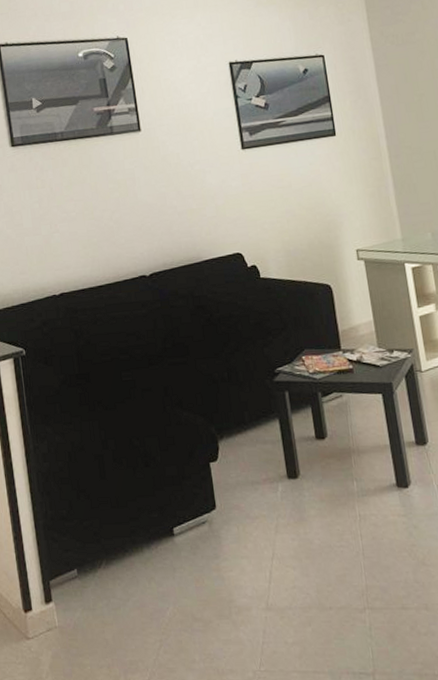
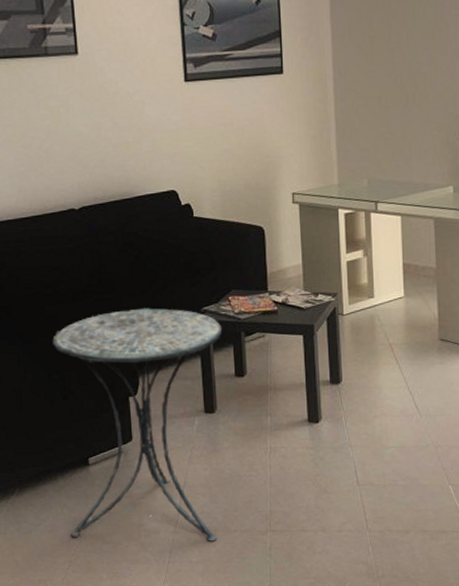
side table: none [130,370,312,620] -> present [51,308,223,541]

